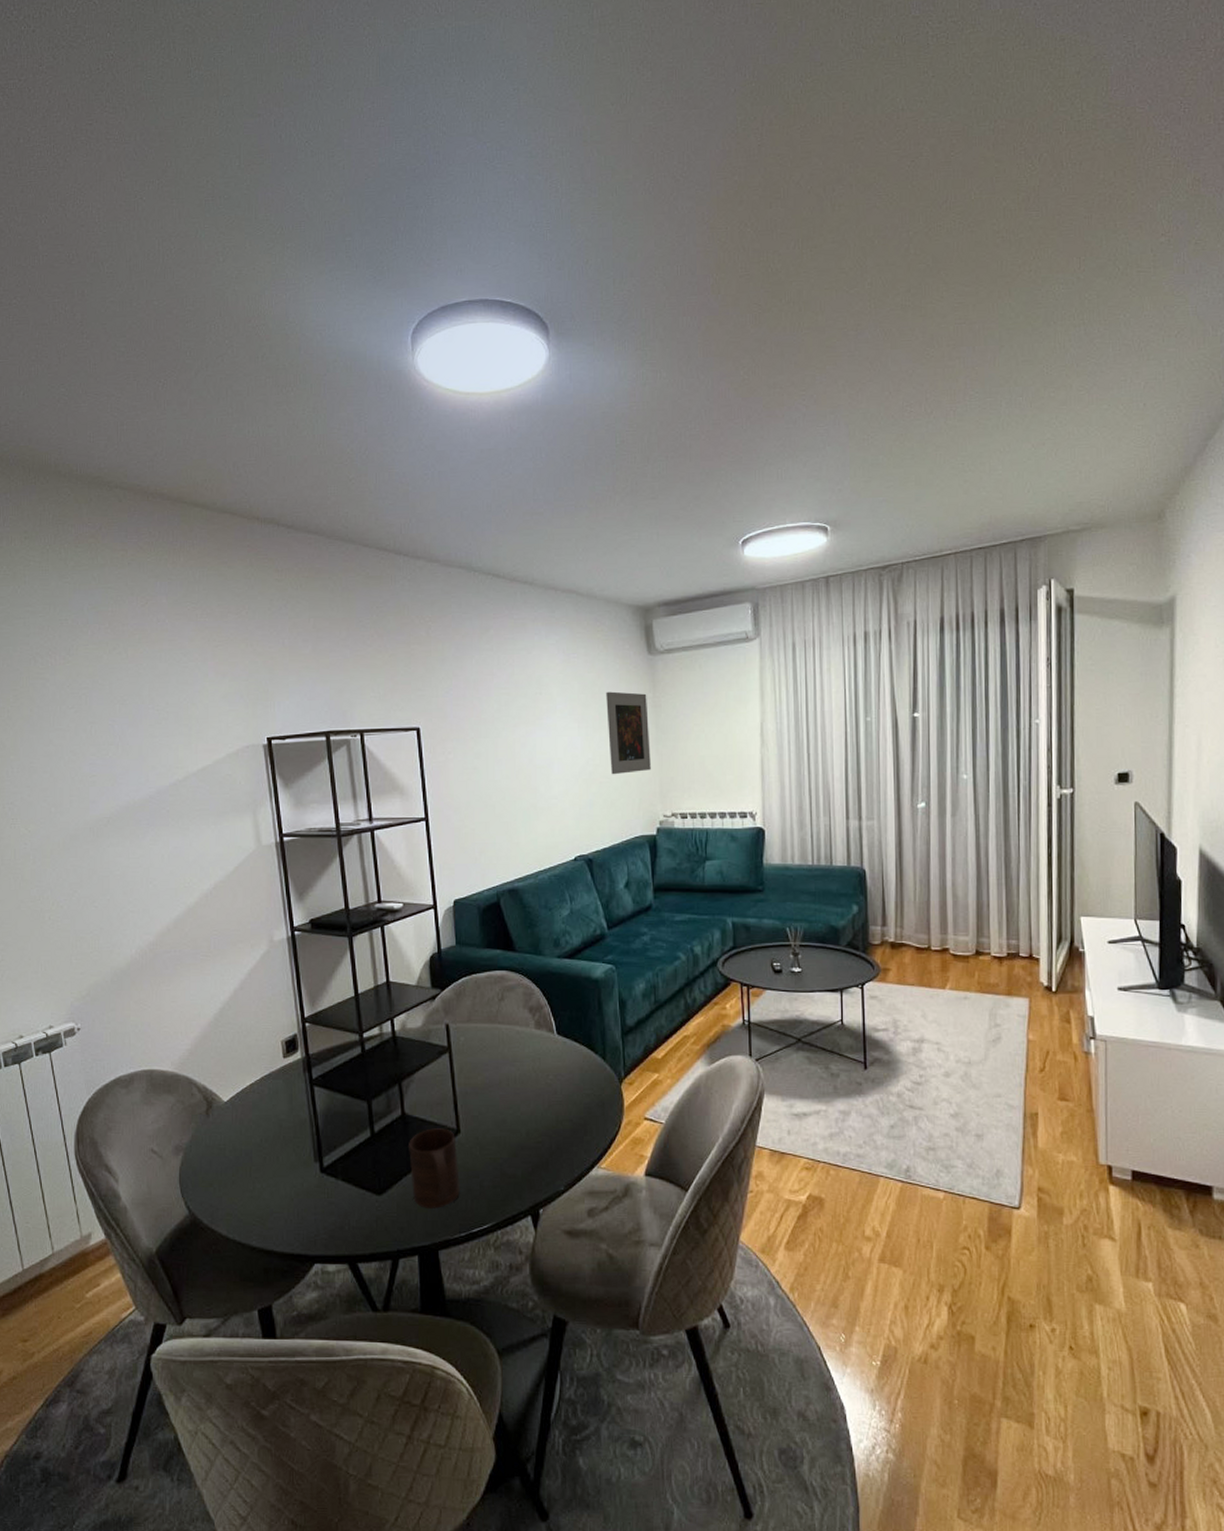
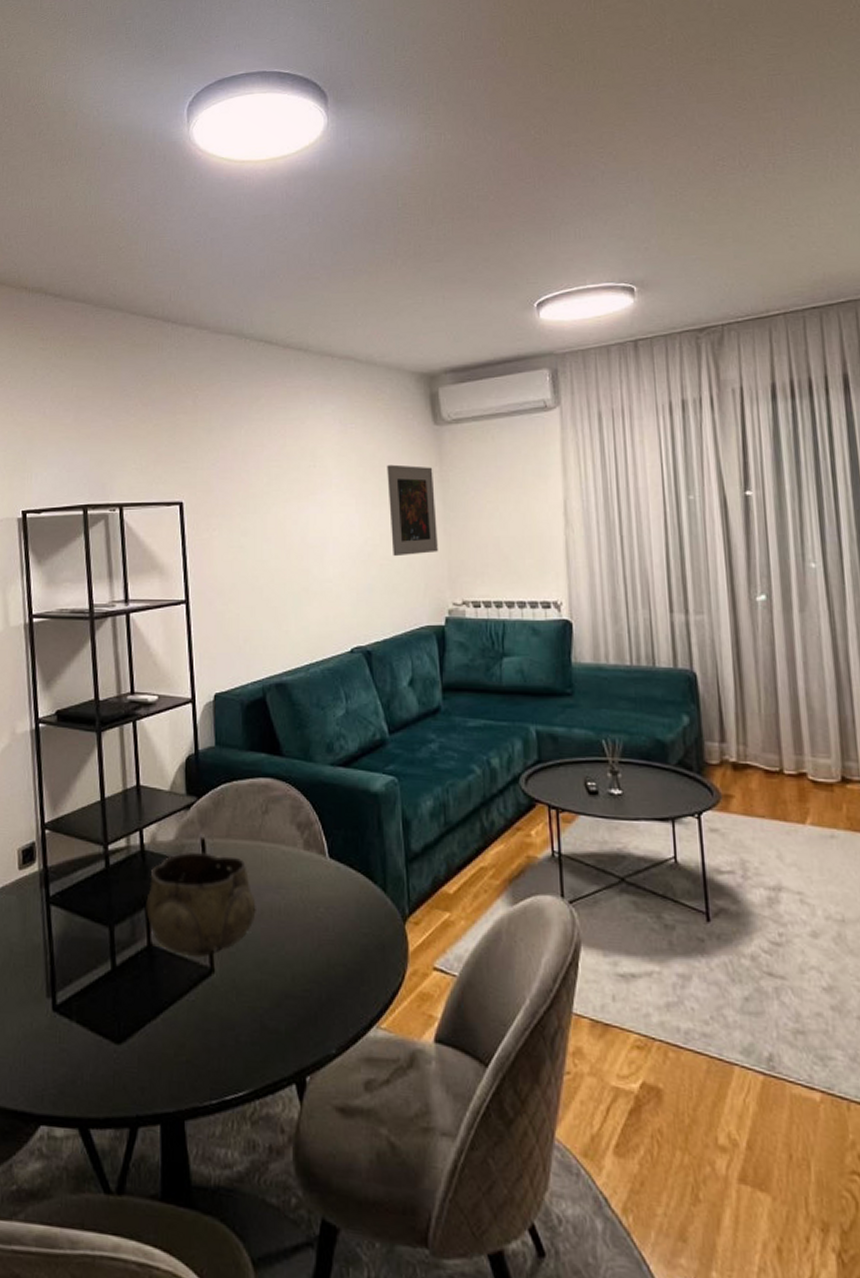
decorative bowl: none [399,1035,495,1122] -> present [146,851,256,958]
cup: present [409,1128,460,1209] -> none [154,965,212,1066]

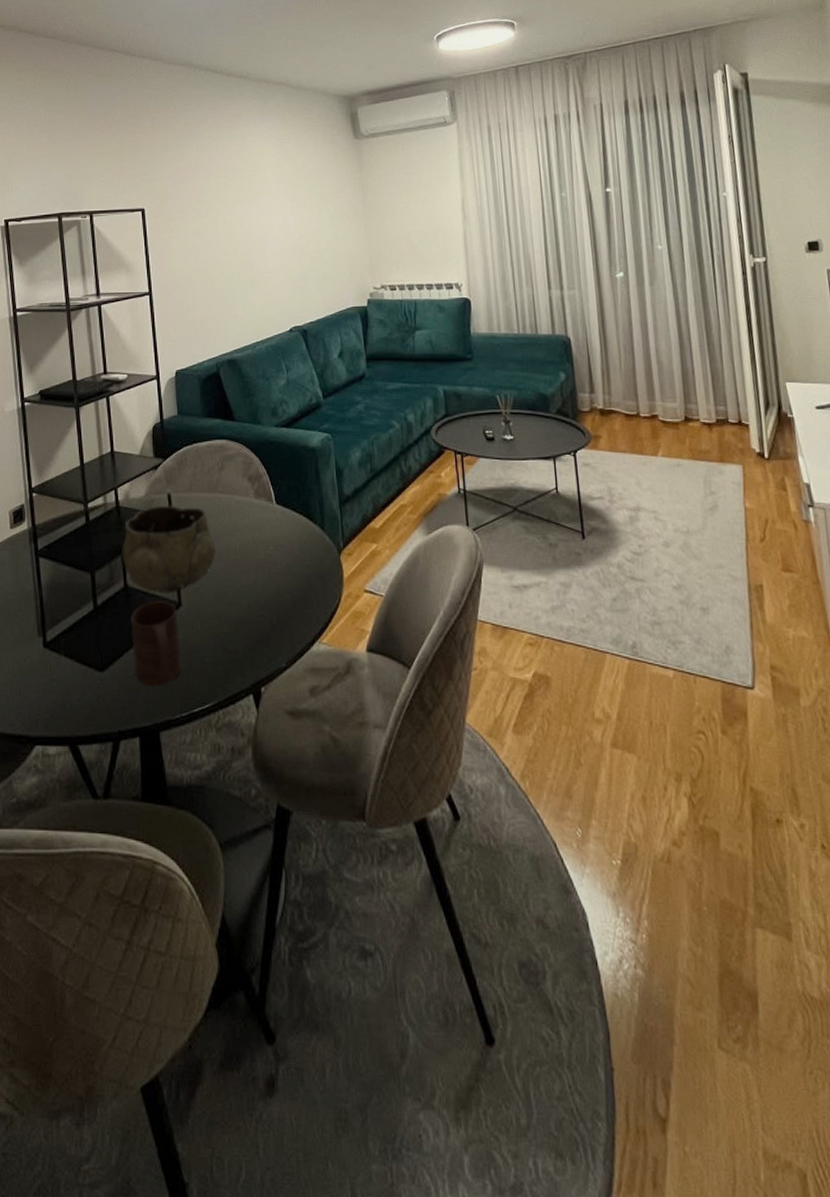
cup: none [154,965,212,1066] -> present [131,601,181,686]
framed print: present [387,464,438,557] -> none [316,173,360,250]

